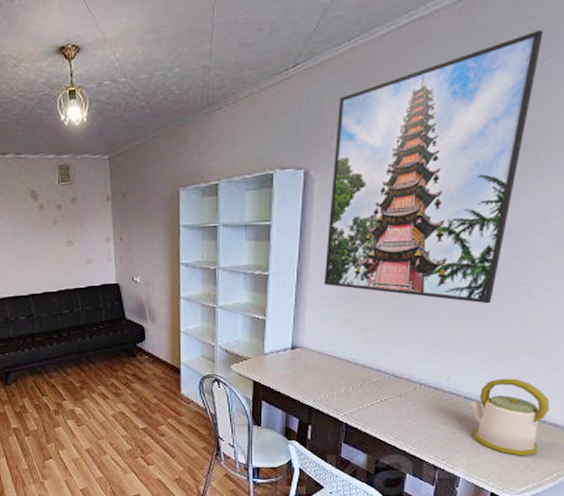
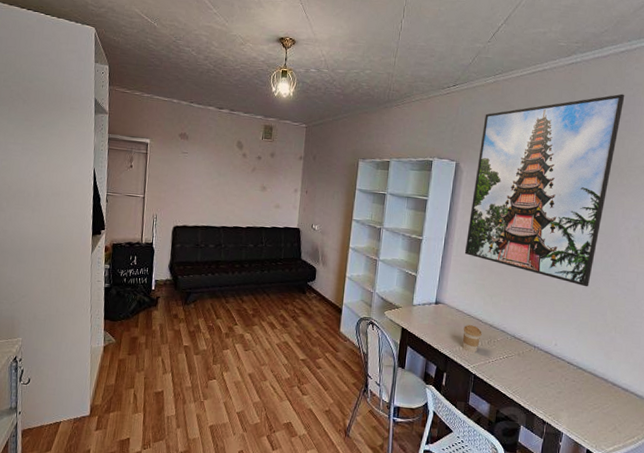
coffee cup: none [328,368,352,400] -> present [463,325,482,353]
kettle: present [469,378,550,456] -> none [571,349,631,419]

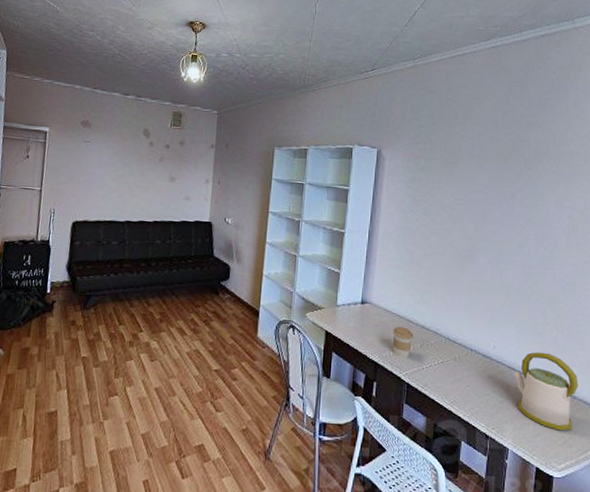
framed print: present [464,94,625,287] -> none [390,78,548,282]
kettle: none [571,349,631,419] -> present [513,352,578,431]

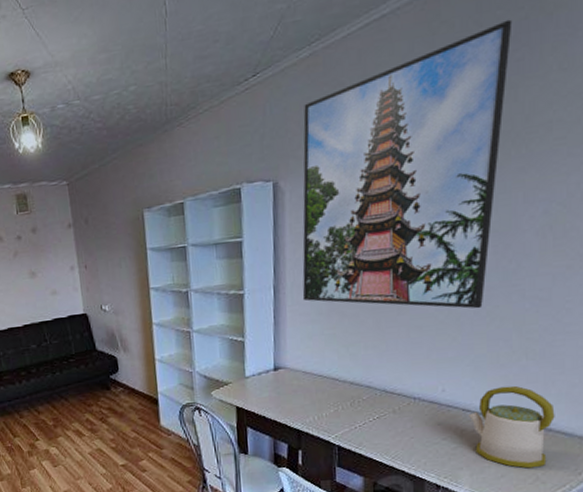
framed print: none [390,78,548,282] -> present [302,19,513,309]
coffee cup: present [393,326,413,359] -> none [315,387,341,421]

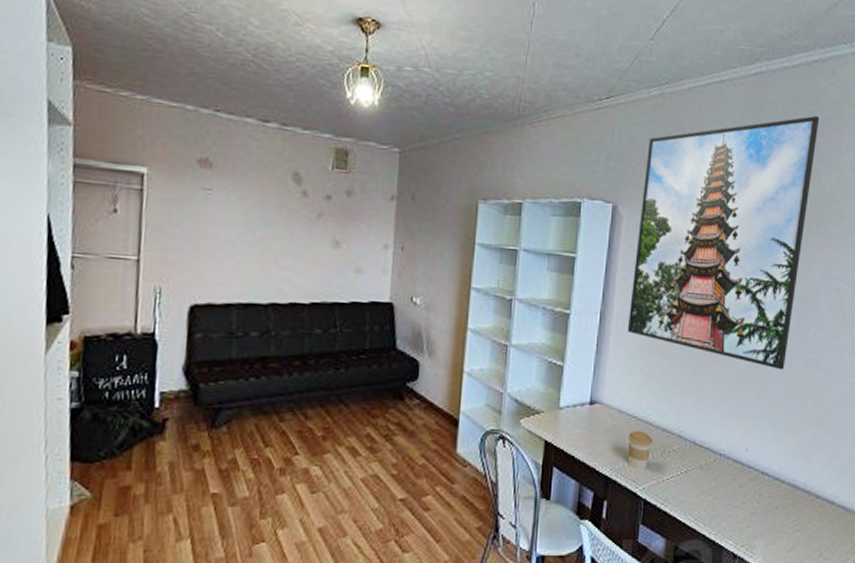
coffee cup: none [315,387,341,421] -> present [628,431,653,470]
kettle: present [469,385,555,469] -> none [766,452,838,543]

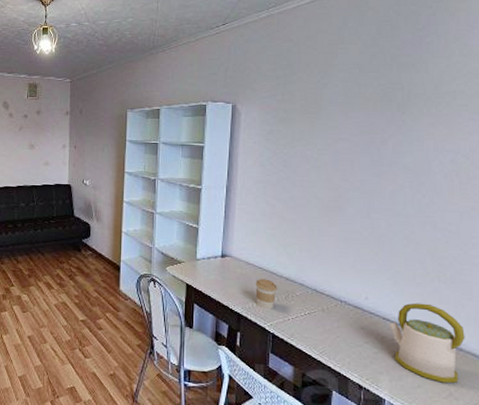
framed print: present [627,115,820,370] -> none [250,13,424,232]
kettle: none [766,452,838,543] -> present [388,302,465,384]

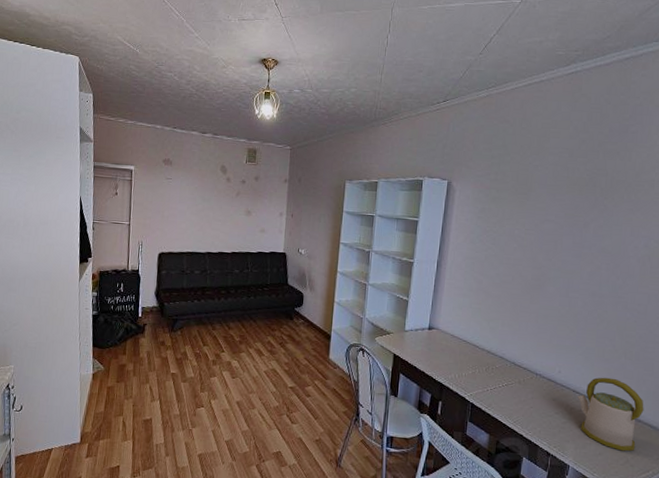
coffee cup: present [255,279,277,310] -> none [458,351,479,381]

